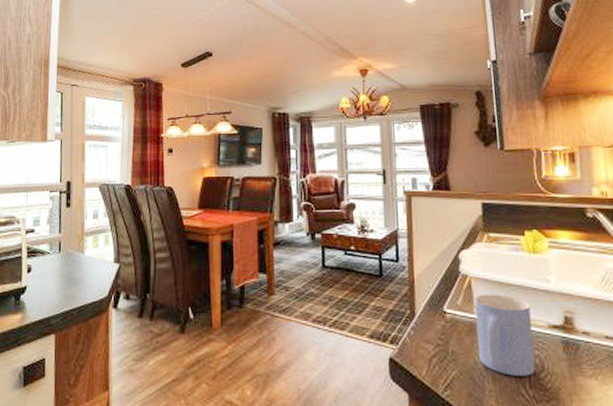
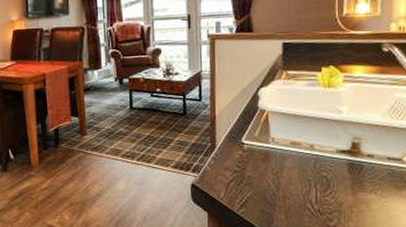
mug: present [474,294,536,376] -> none [270,125,322,194]

